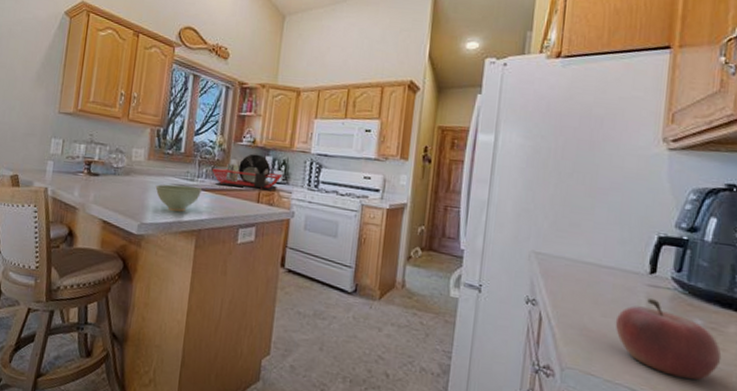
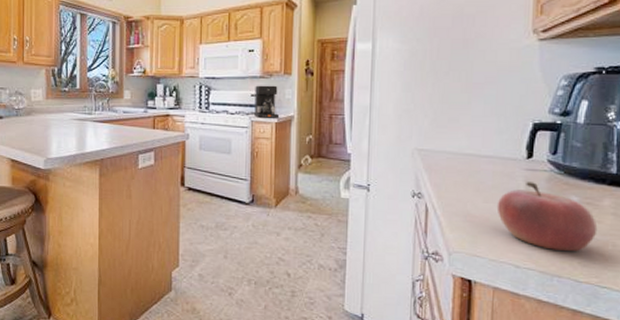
bowl: present [155,184,203,212] -> none [56,120,101,145]
dish rack: present [212,154,283,192] -> none [107,83,175,117]
coffee maker: none [364,167,393,205] -> present [253,85,280,118]

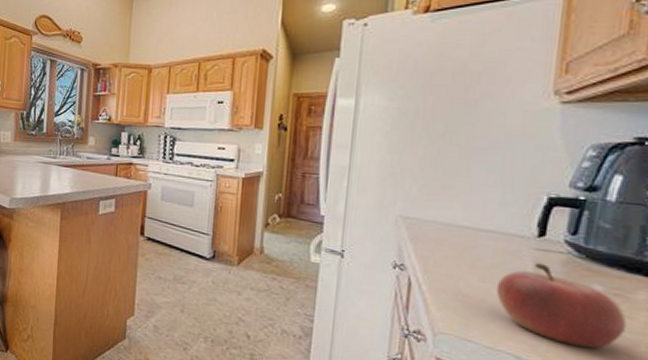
coffee maker: present [253,85,280,118] -> none [219,138,248,173]

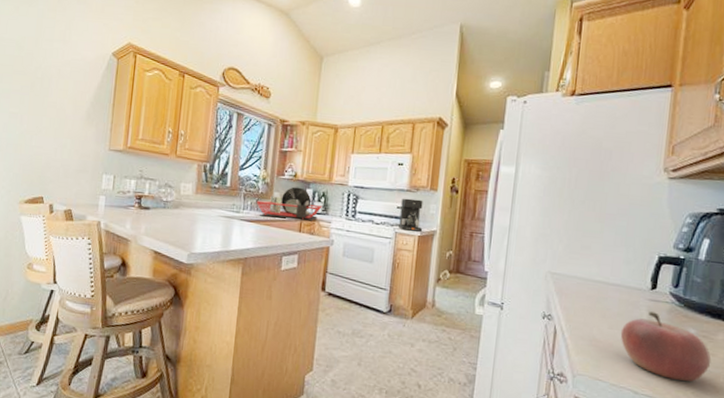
dish rack: none [72,130,138,165] -> present [256,187,322,222]
coffee maker: none [219,138,248,173] -> present [397,198,423,232]

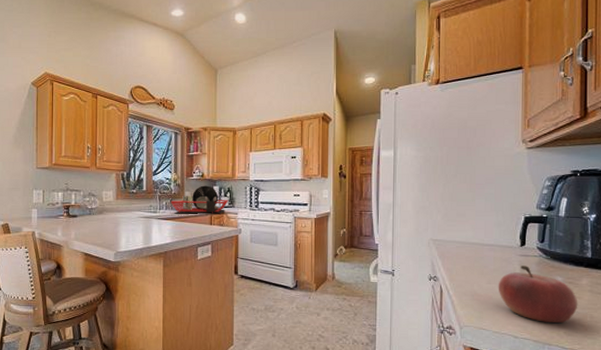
coffee maker: present [397,198,423,232] -> none [296,186,318,215]

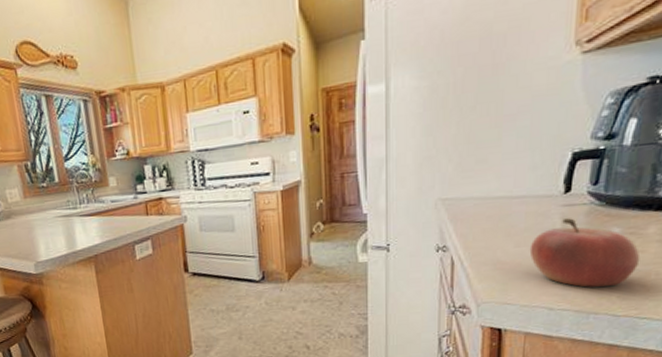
dish rack: present [170,185,229,214] -> none [92,165,166,207]

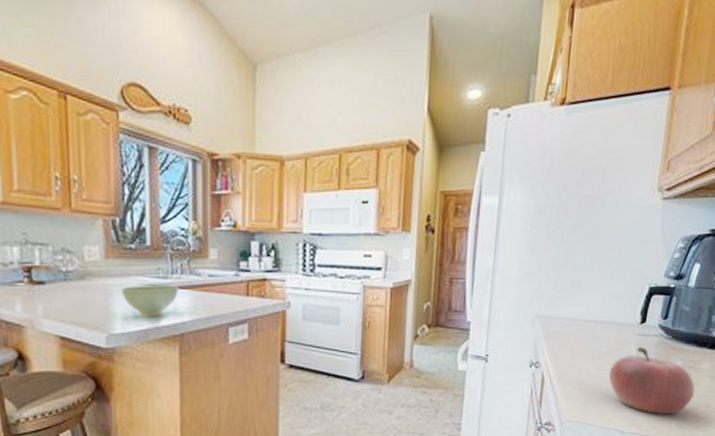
bowl: none [40,214,88,244] -> present [120,285,180,317]

